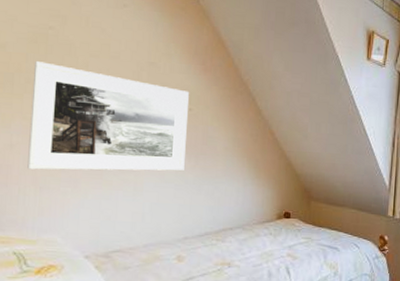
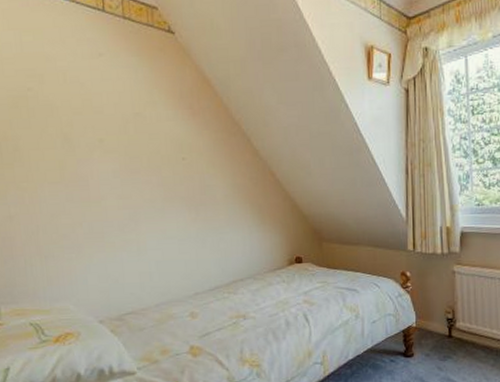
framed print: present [27,61,189,171] -> none [19,126,186,239]

